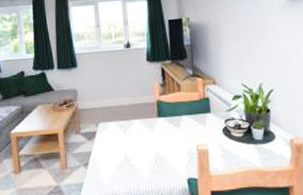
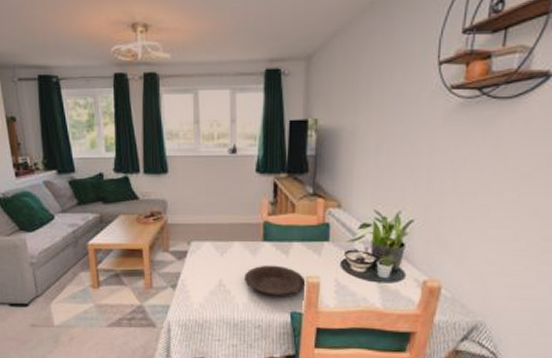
plate: none [145,137,197,165] -> present [245,265,306,296]

